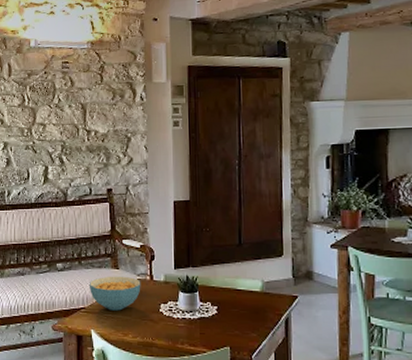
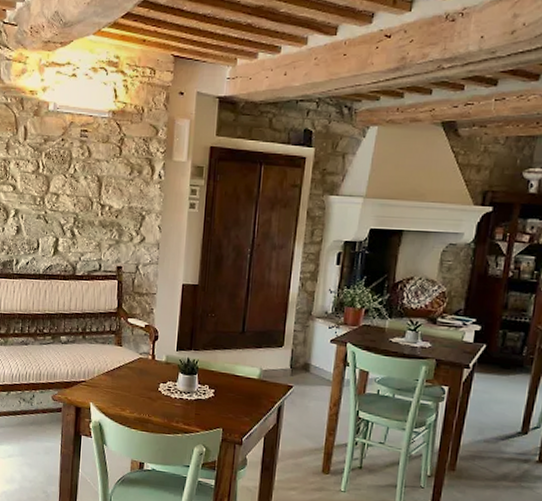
cereal bowl: present [90,276,141,311] -> none [92,352,143,387]

